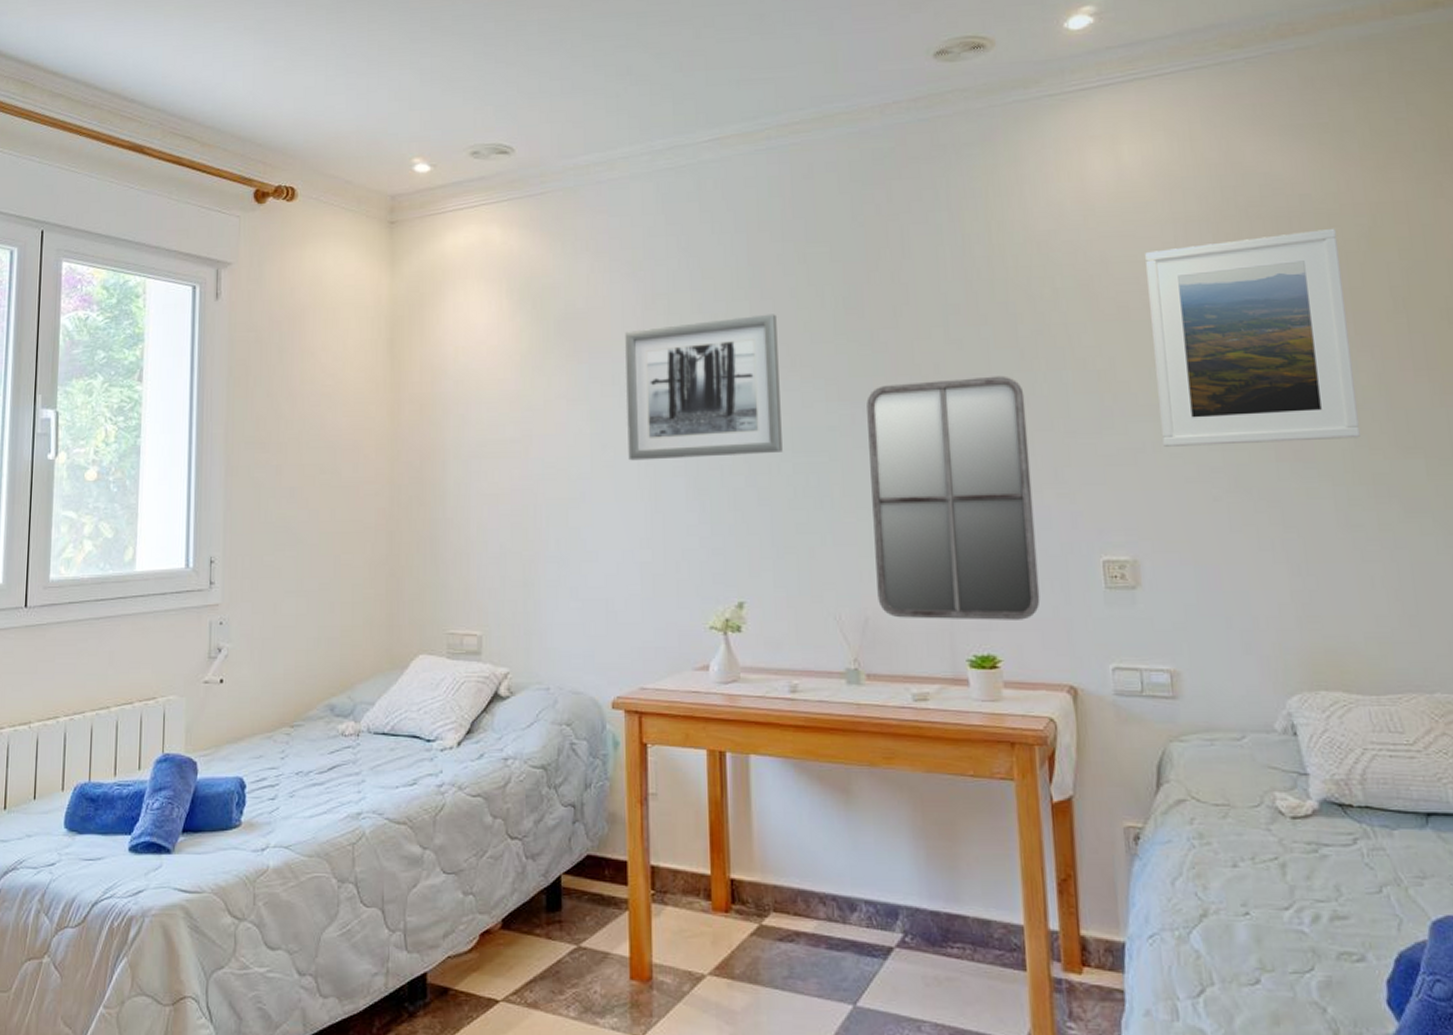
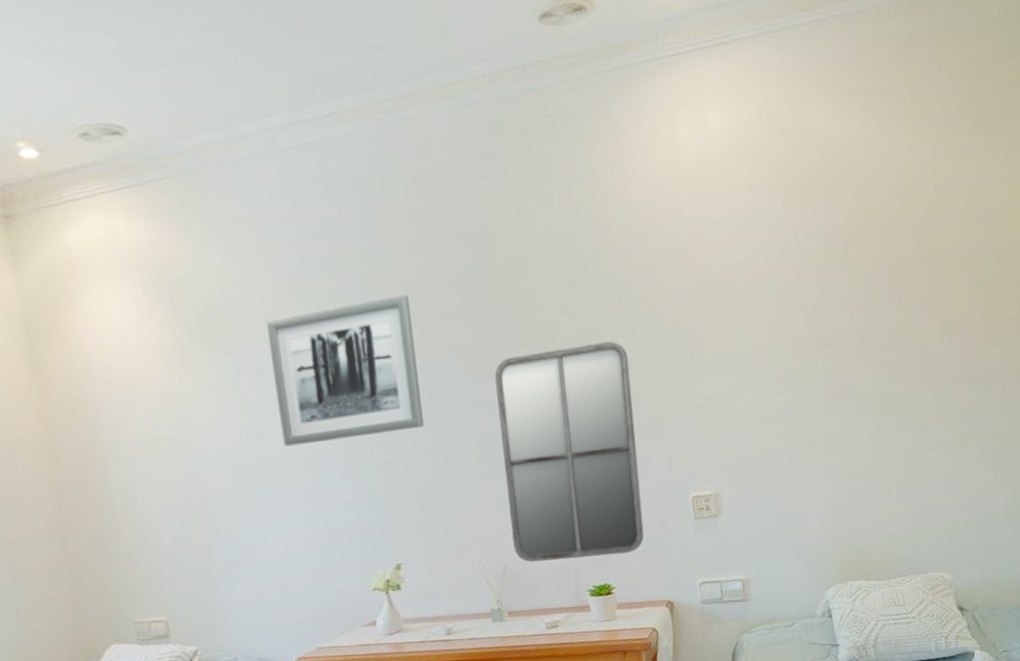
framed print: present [1145,228,1360,447] -> none [727,188,888,395]

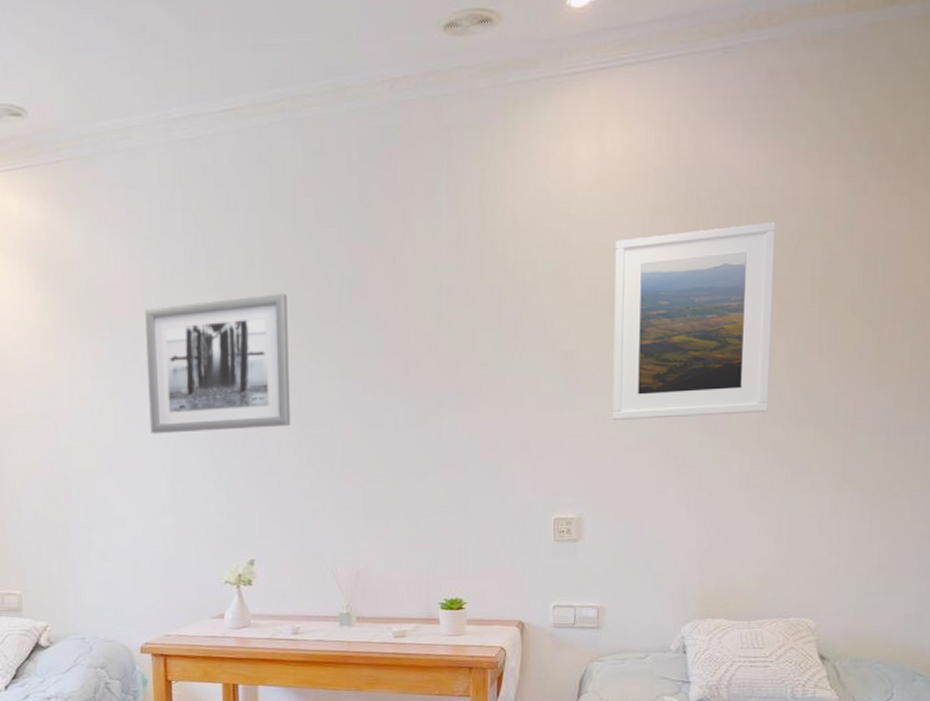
home mirror: present [495,341,644,562] -> none [366,355,502,570]
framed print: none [727,188,888,395] -> present [612,221,776,420]

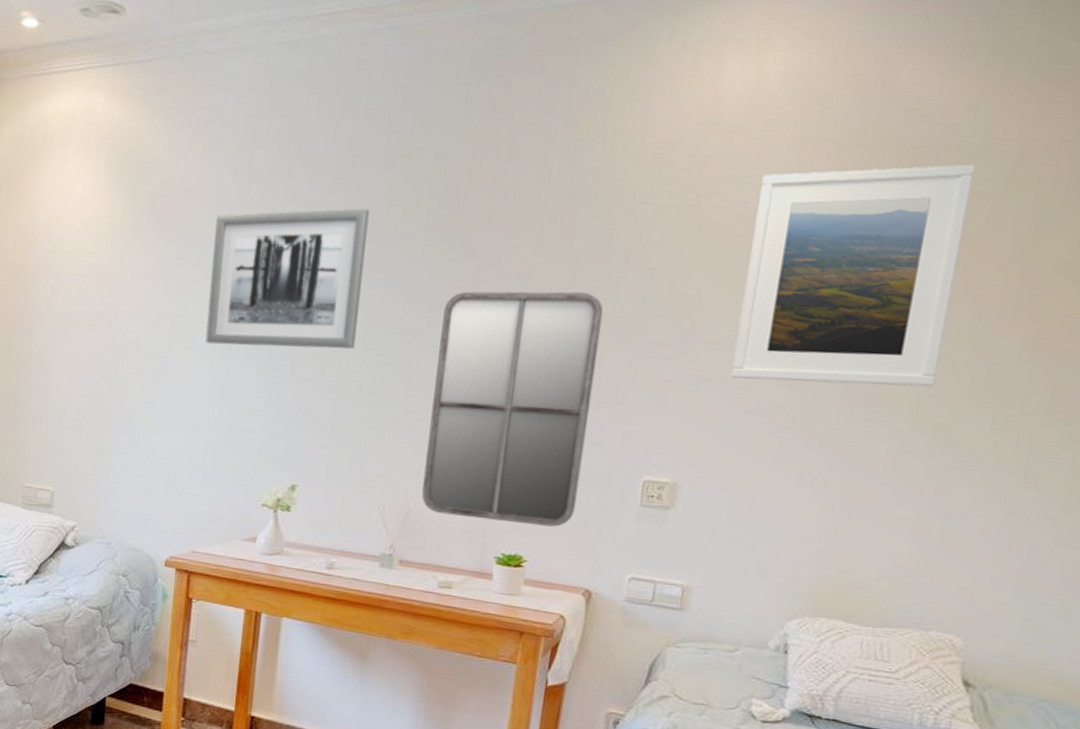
home mirror: none [366,355,502,570] -> present [421,291,604,527]

